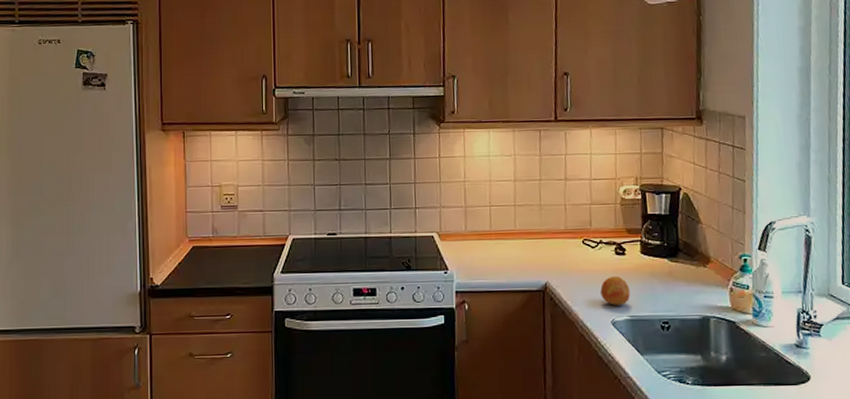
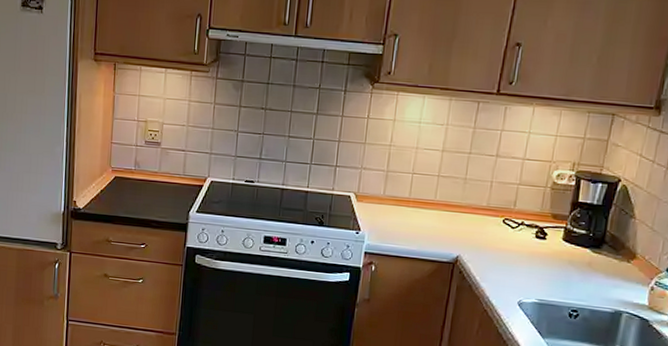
fruit: present [600,275,630,305] -> none [512,258,544,288]

